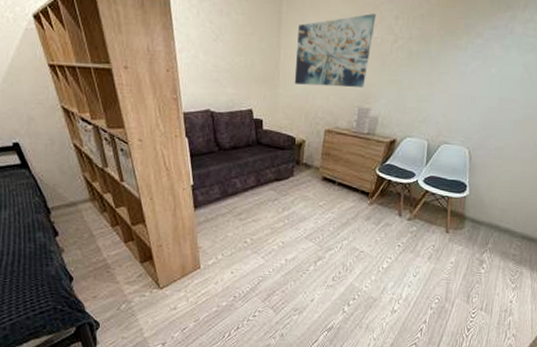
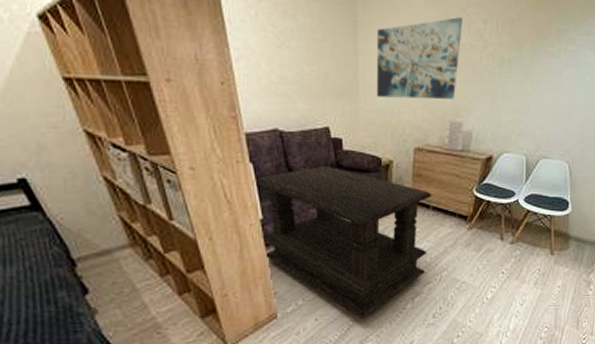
coffee table: none [187,142,339,277] -> present [253,165,432,320]

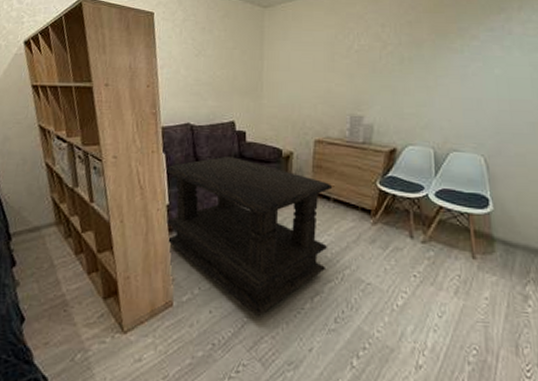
wall art: present [376,17,463,100] -> none [278,23,361,95]

